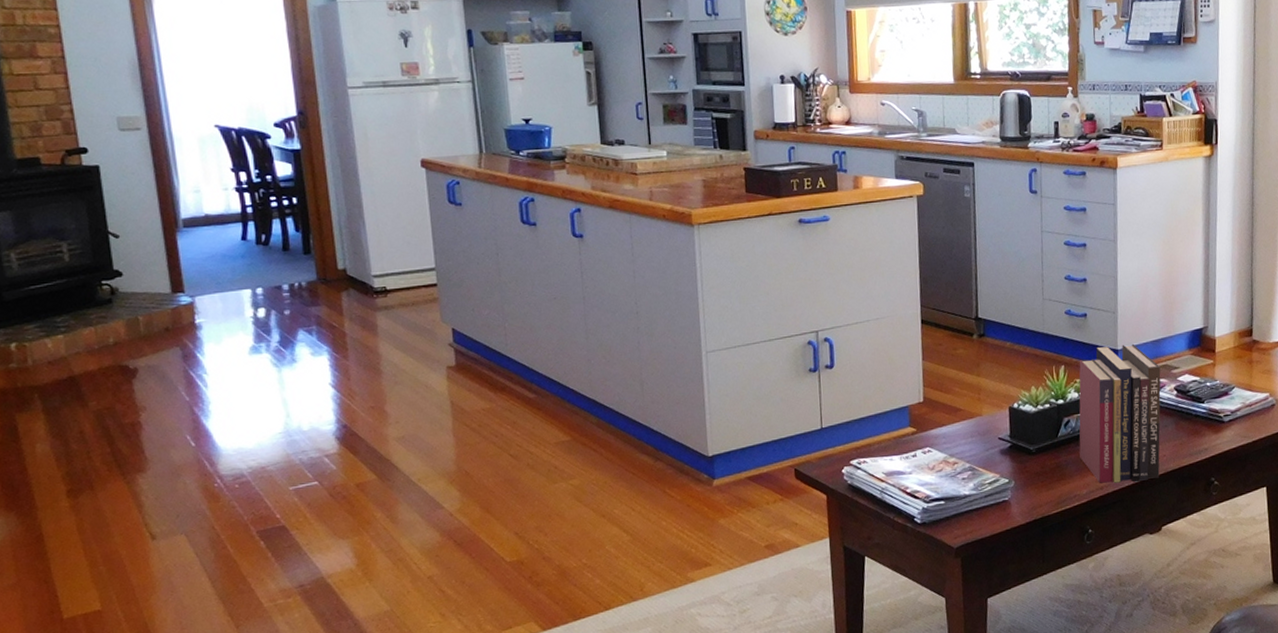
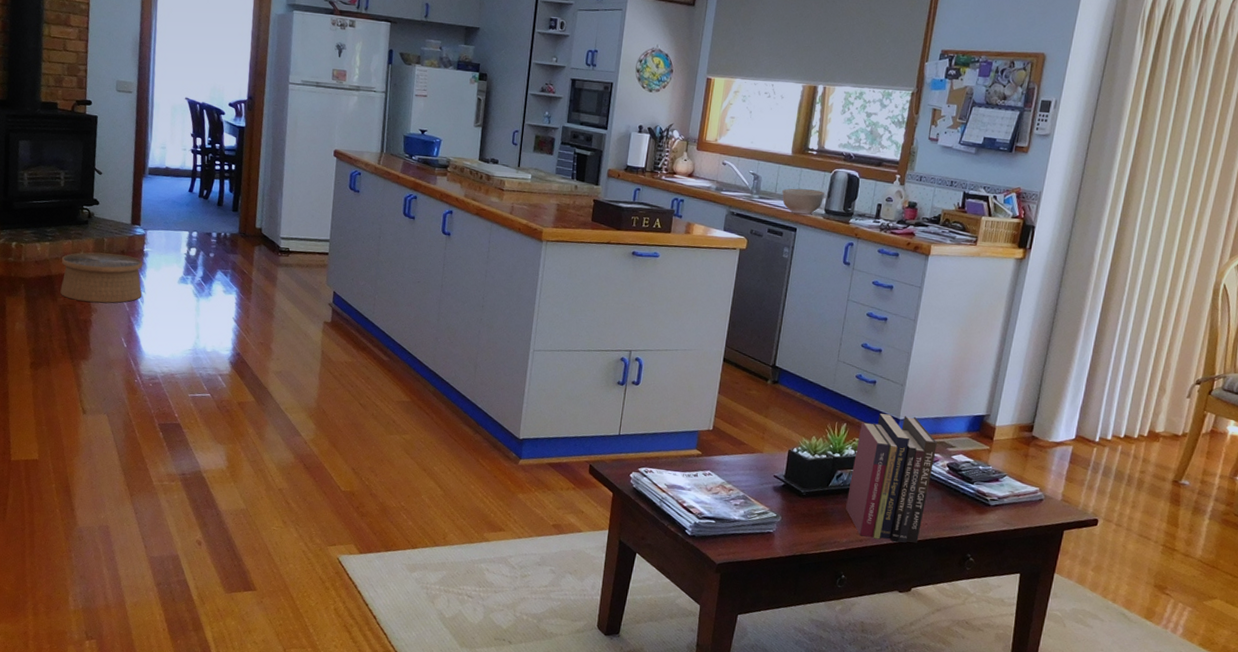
woven basket: none [85,332,204,401] -> present [60,252,143,303]
bowl: none [951,117,997,147] -> present [782,188,824,215]

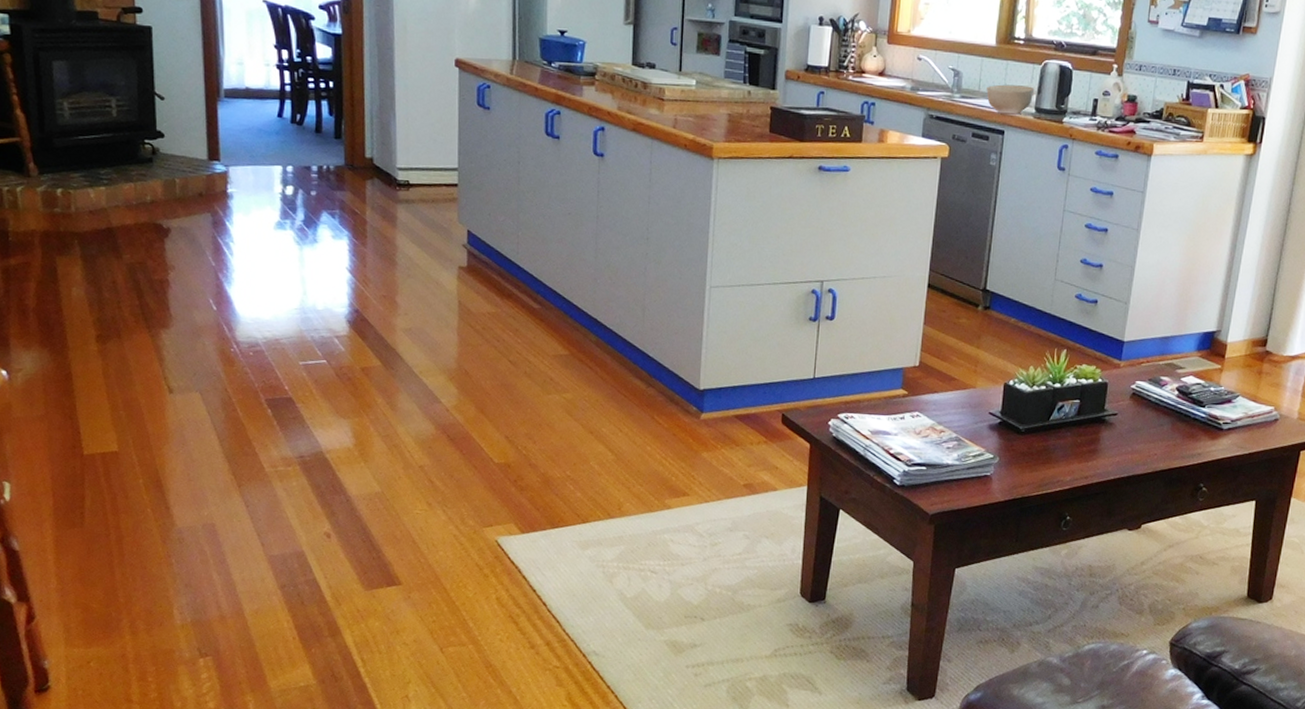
woven basket: present [60,252,143,303] -> none [124,196,231,259]
books: present [846,413,937,543] -> none [1069,336,1165,476]

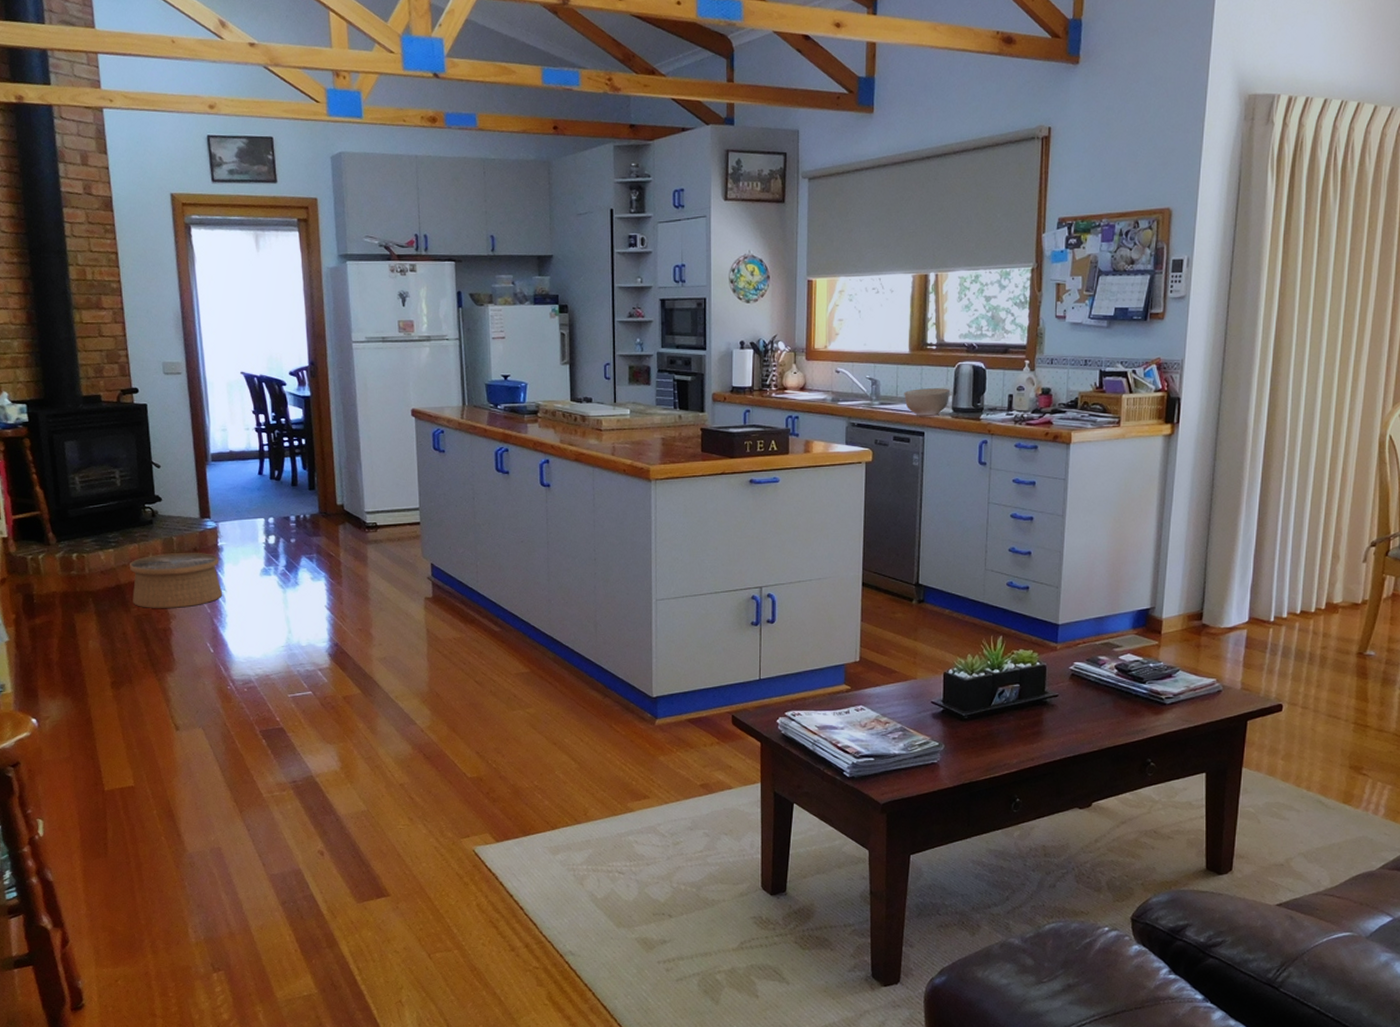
woven basket: none [124,196,231,259] -> present [130,553,223,608]

